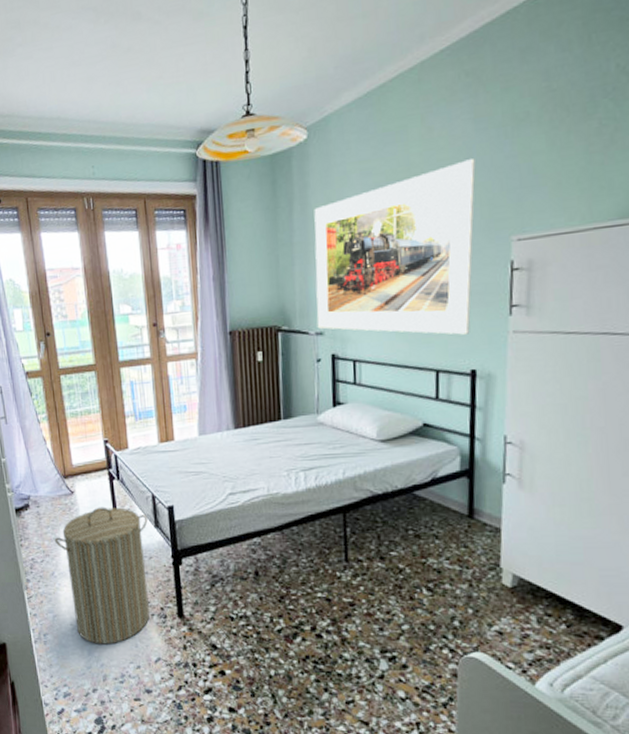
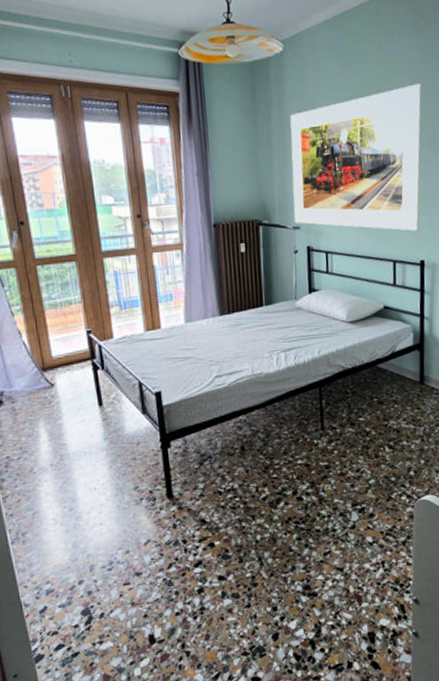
laundry hamper: present [54,507,150,645] -> none [33,397,138,536]

